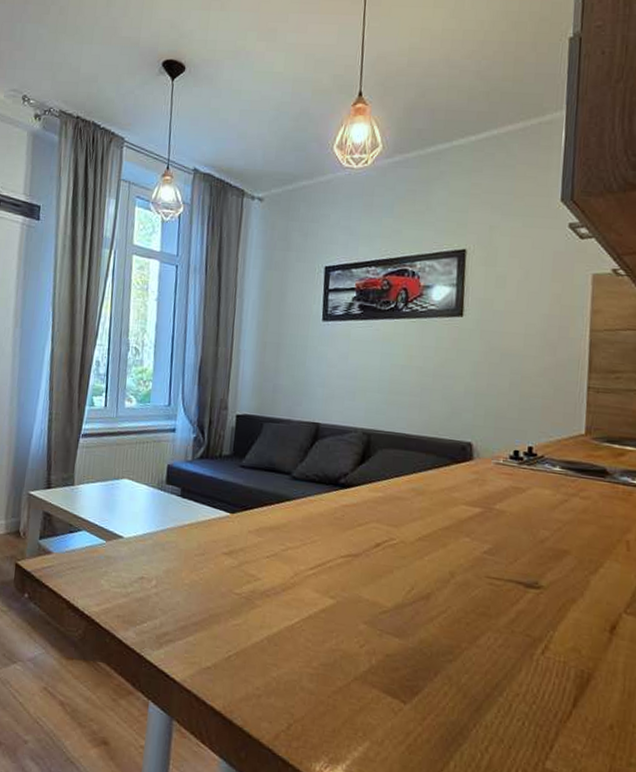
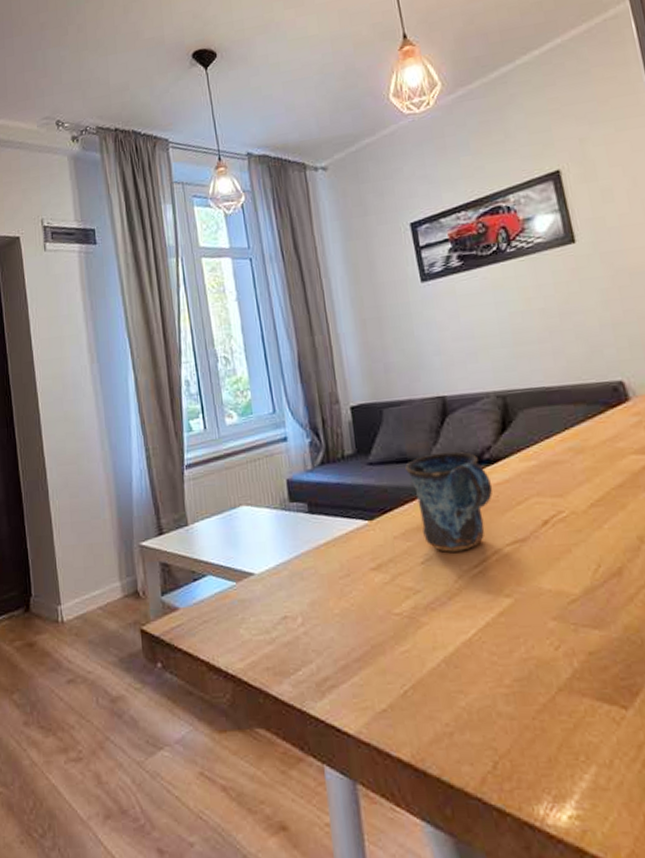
mug: none [271,469,341,554] -> present [405,451,493,552]

